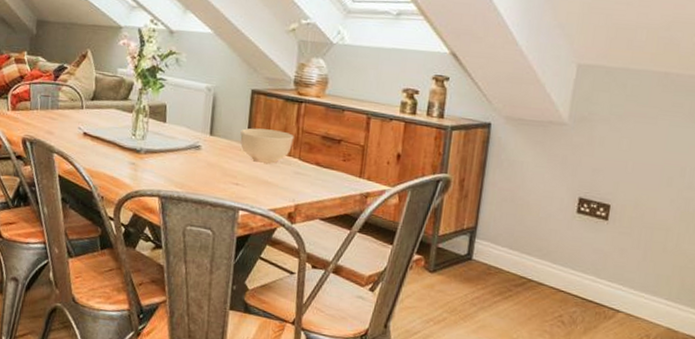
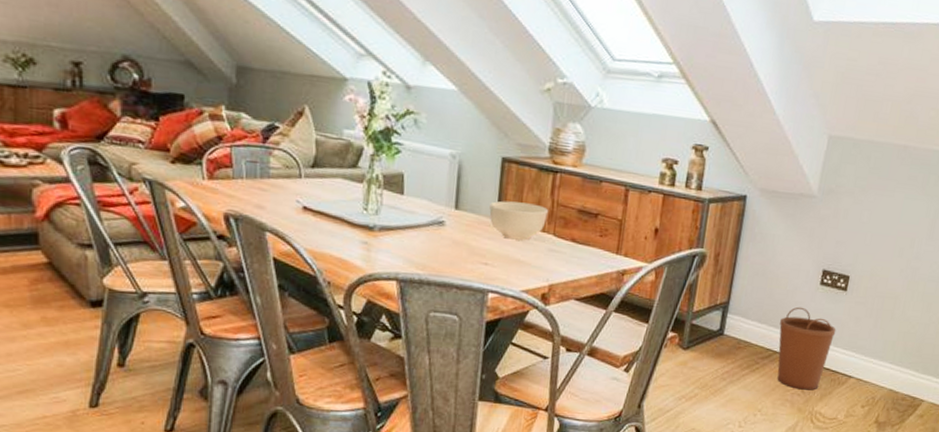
basket: none [533,234,598,323] -> present [777,306,836,391]

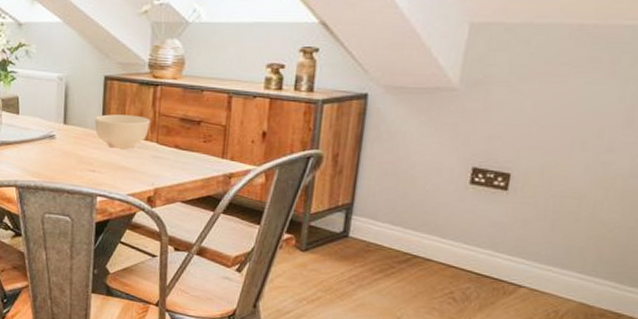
basket: present [777,306,836,391] -> none [418,208,496,300]

